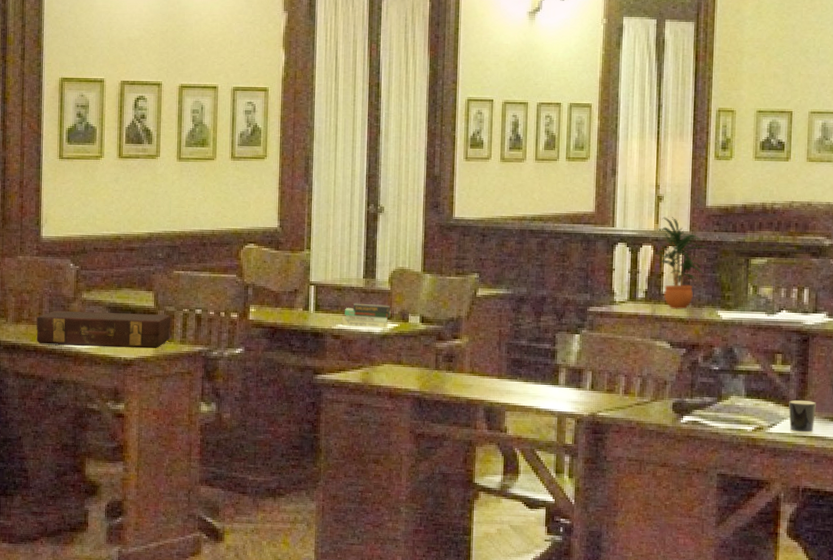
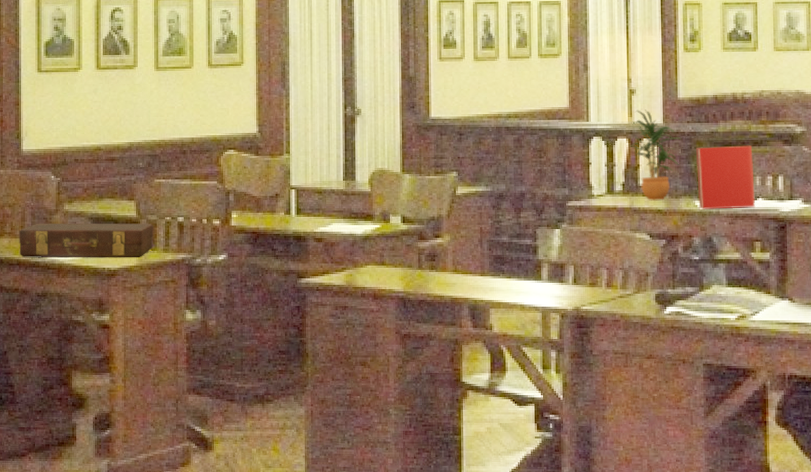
books: present [341,303,391,328] -> none [323,205,372,229]
book: none [721,256,779,320] -> present [695,145,755,209]
mug: present [789,399,816,435] -> none [770,286,797,321]

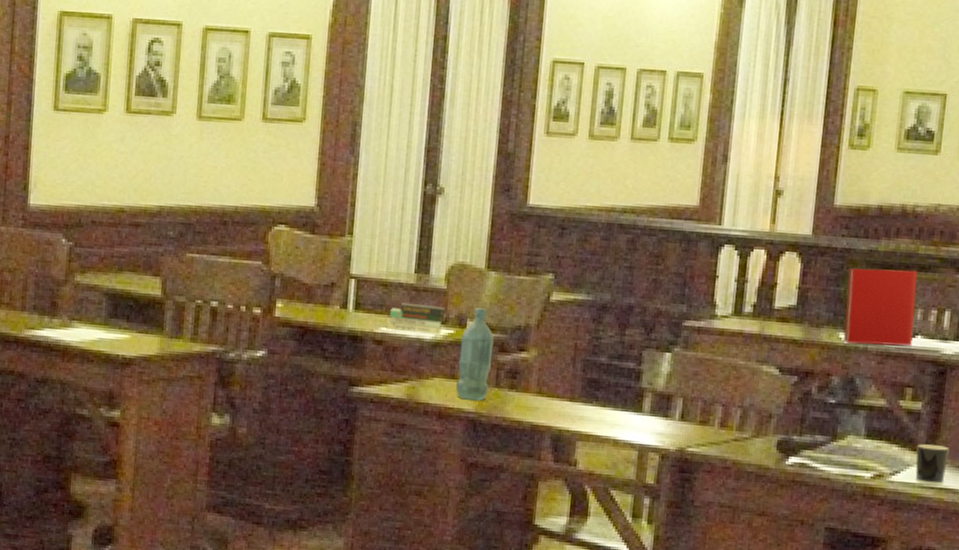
briefcase: present [19,223,154,258] -> none [18,294,181,347]
books: none [323,205,372,229] -> present [385,302,446,335]
water bottle: none [386,205,414,283] -> present [456,308,494,402]
potted plant: present [628,110,682,201] -> none [766,215,833,329]
mug: none [770,286,797,321] -> present [915,443,950,486]

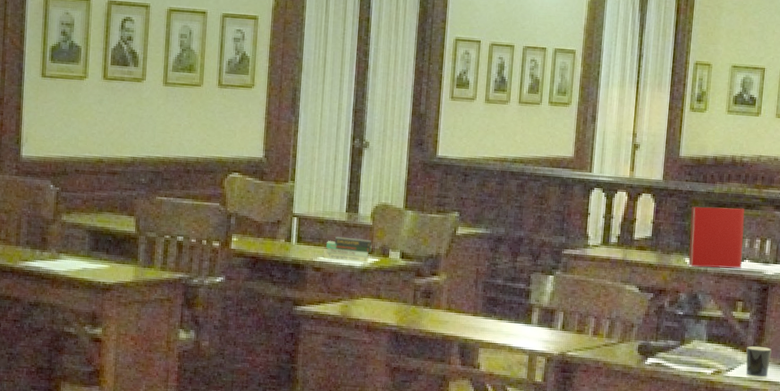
water bottle: present [456,308,494,402] -> none [381,240,412,317]

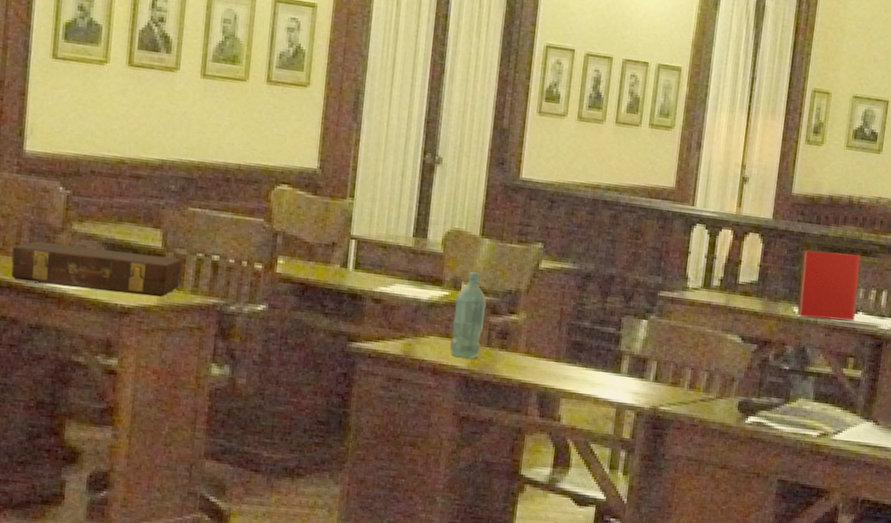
briefcase: none [13,231,152,275] -> present [11,241,182,297]
books: present [323,236,372,263] -> none [384,264,442,296]
water bottle: none [381,240,412,317] -> present [450,272,487,360]
mug: present [745,346,772,379] -> none [854,407,883,444]

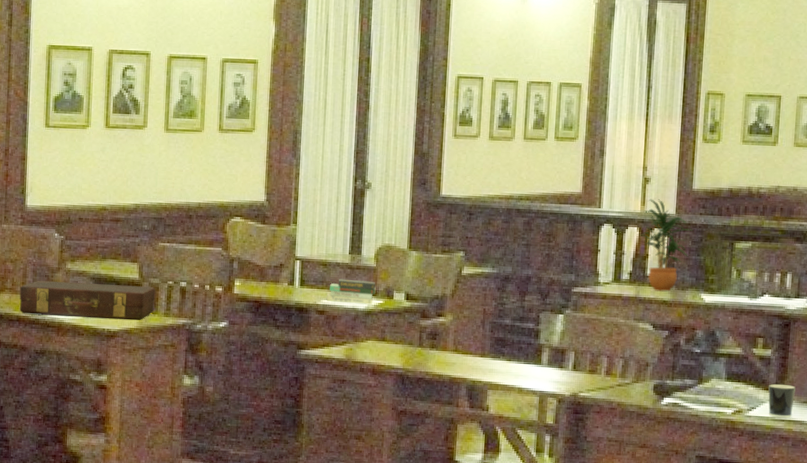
books: none [384,264,442,296] -> present [326,278,376,305]
water bottle: present [450,272,487,360] -> none [386,282,417,360]
potted plant: none [733,200,790,303] -> present [639,199,693,292]
book: present [796,250,861,321] -> none [704,240,764,304]
mug: none [854,407,883,444] -> present [768,383,796,419]

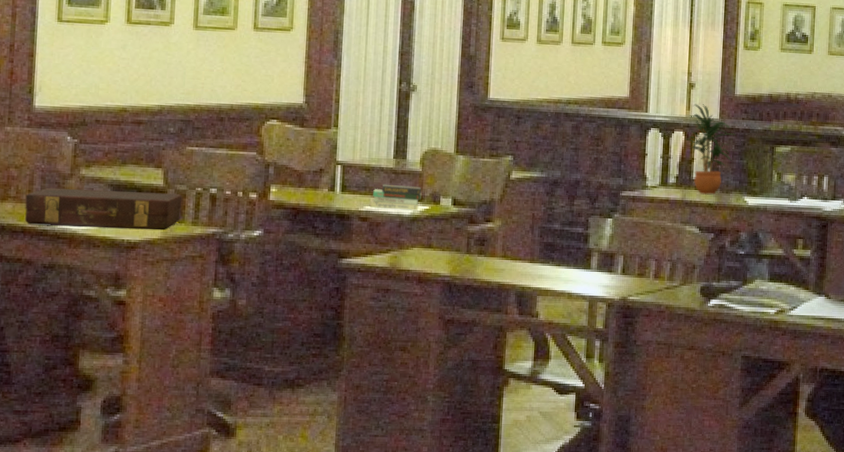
mug: present [768,383,796,419] -> none [808,283,833,317]

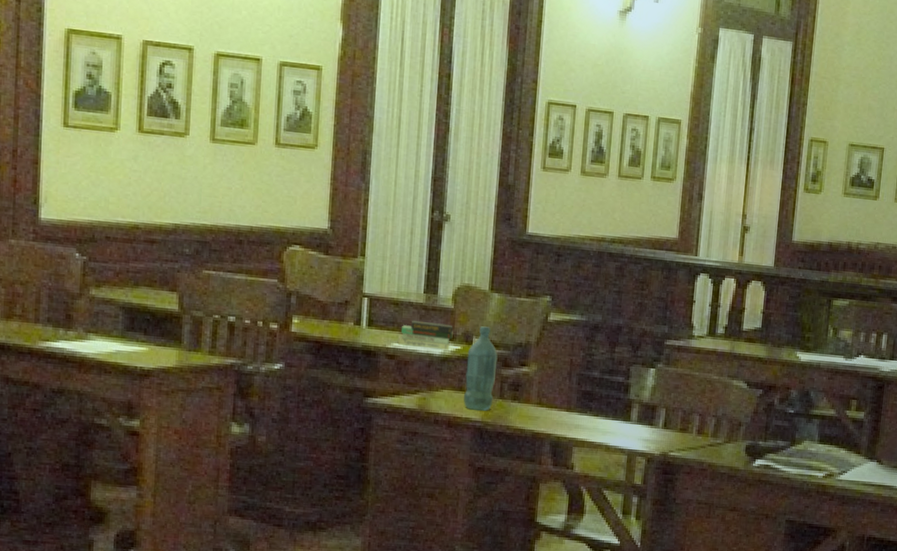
briefcase: present [25,187,182,231] -> none [31,307,199,359]
water bottle: none [433,187,464,267] -> present [464,326,498,412]
potted plant: present [684,104,736,195] -> none [736,249,791,349]

